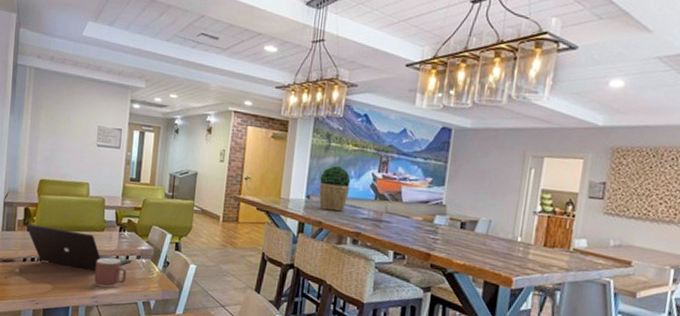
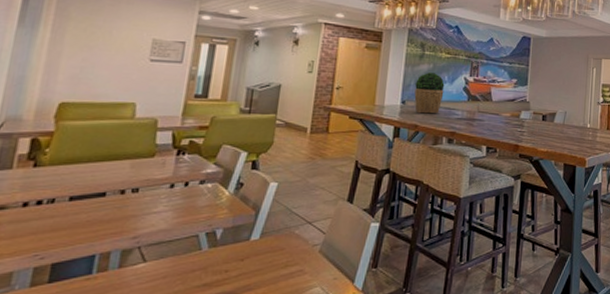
laptop: present [26,224,132,271] -> none [31,159,193,205]
mug: present [94,257,127,288] -> none [136,187,186,224]

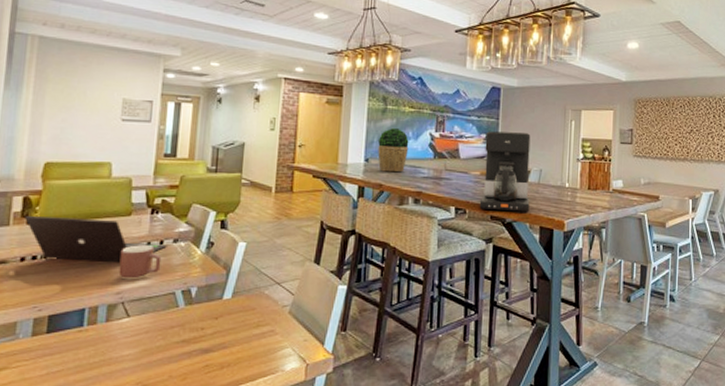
laptop: none [31,159,193,205] -> present [25,216,167,262]
mug: none [136,187,186,224] -> present [118,245,162,280]
coffee maker: none [509,76,557,151] -> present [479,131,531,212]

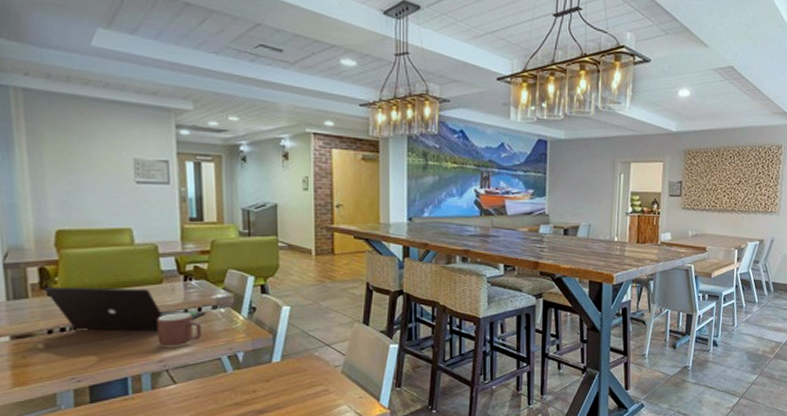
potted plant: present [378,128,409,173] -> none [421,185,453,231]
coffee maker: present [479,131,531,212] -> none [528,186,579,267]

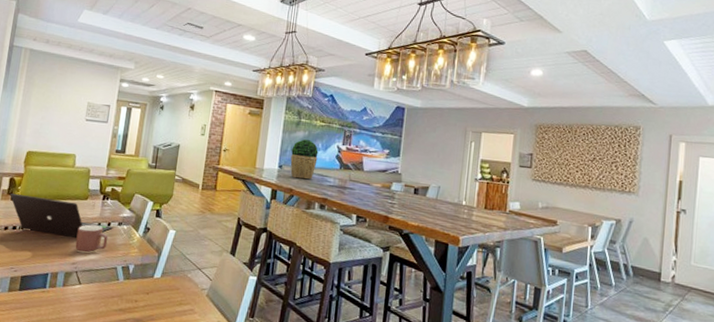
potted plant: none [421,185,453,231] -> present [290,139,319,180]

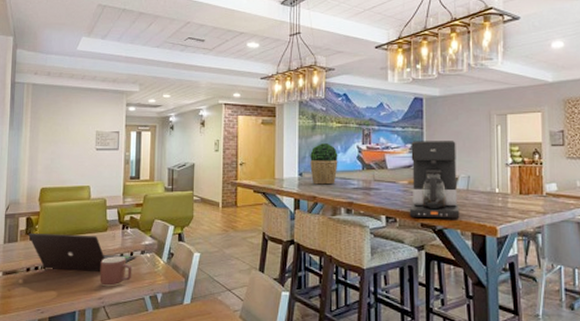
coffee maker: none [379,147,431,226] -> present [409,141,460,219]

